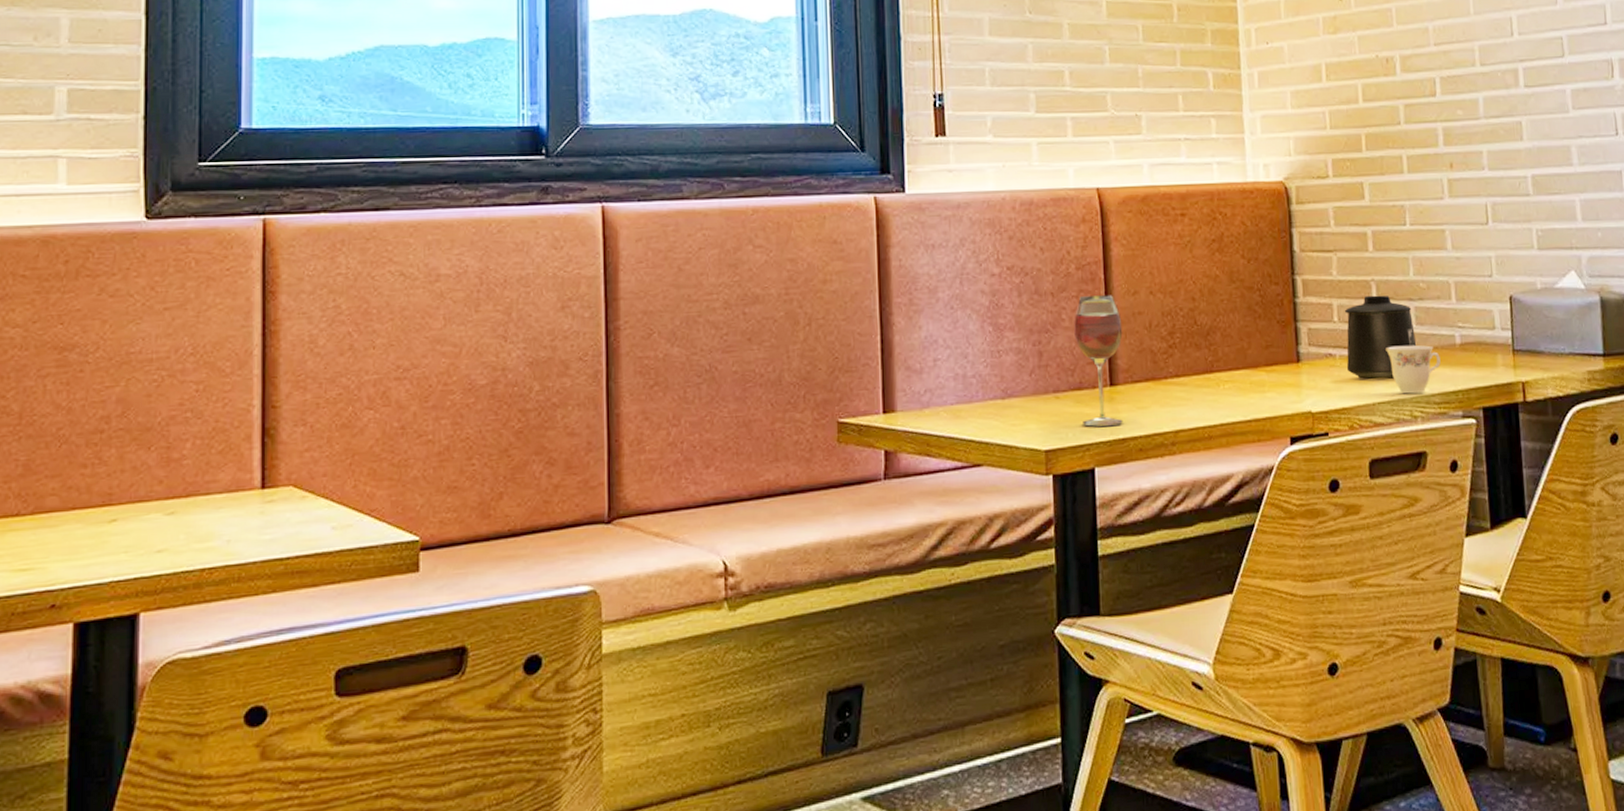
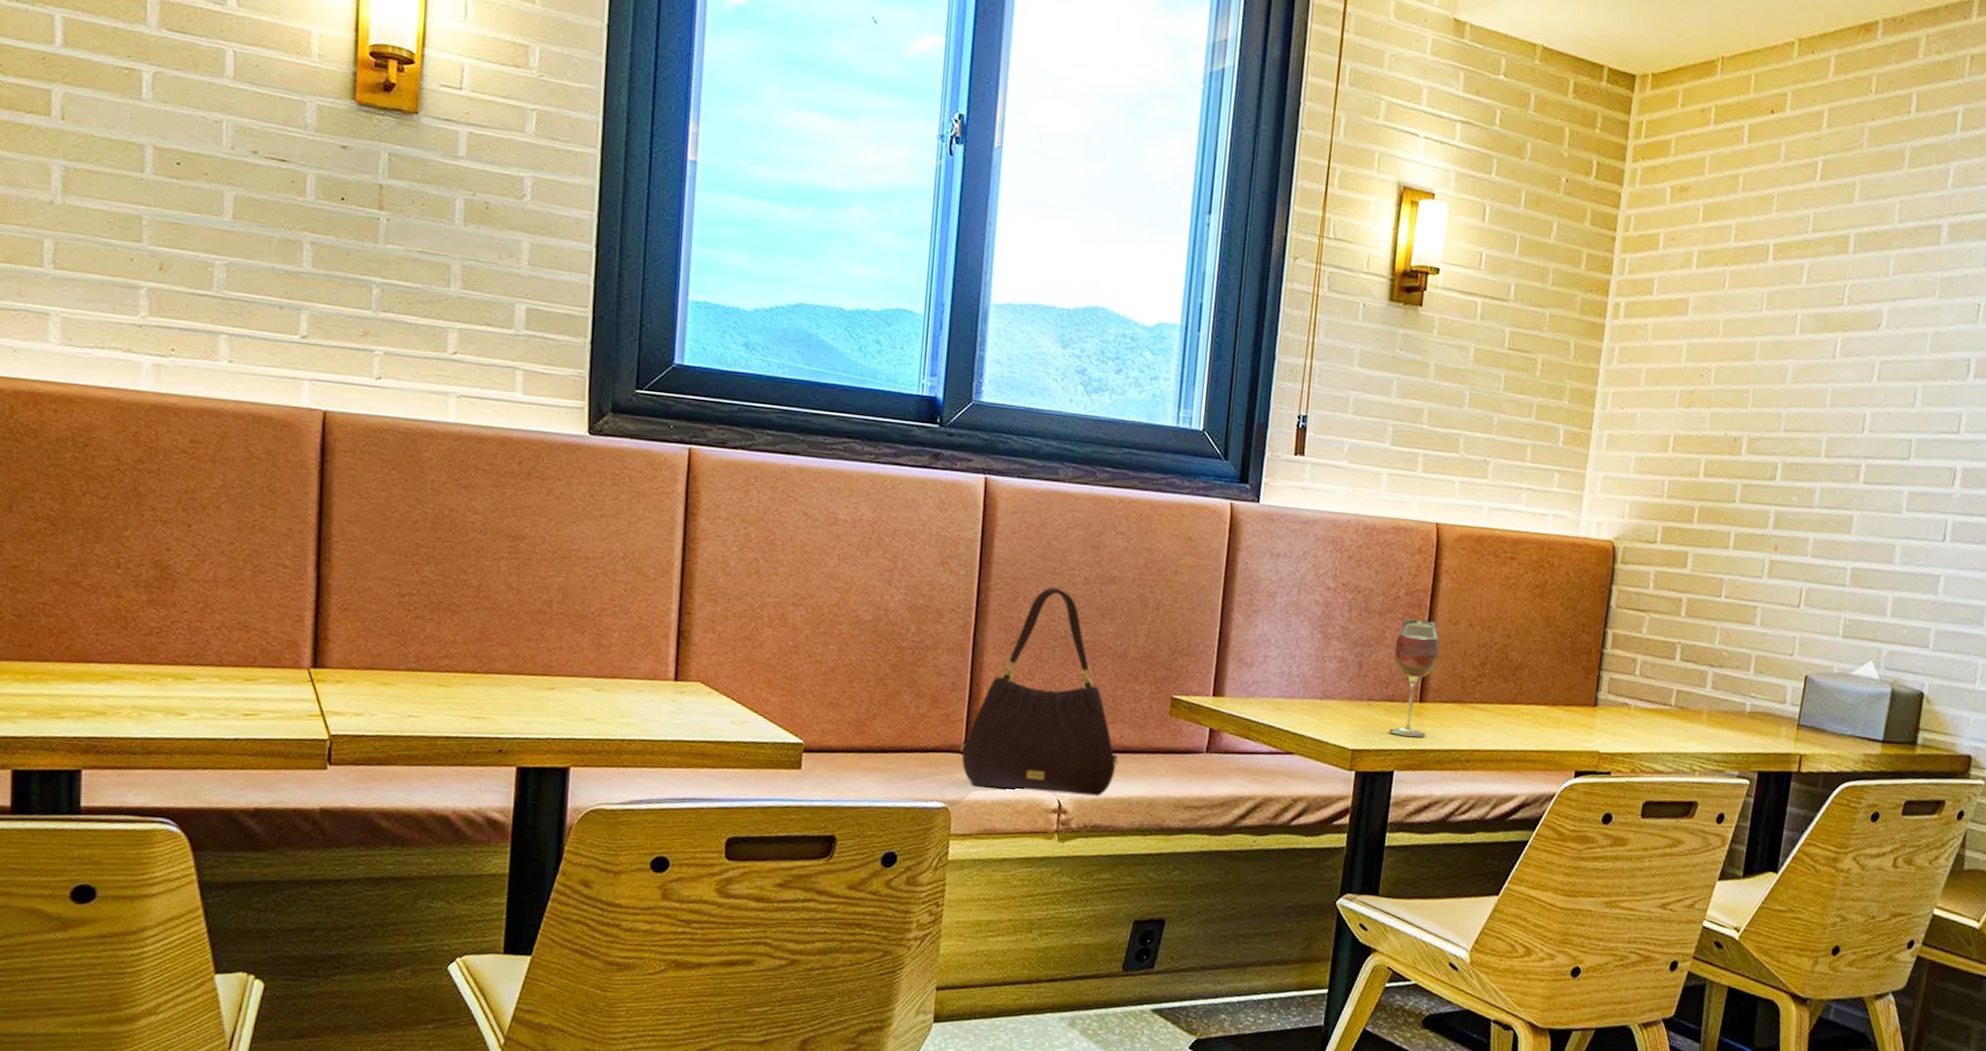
handbag: none [603,316,788,559] -> present [959,587,1119,796]
mug: present [1344,295,1417,380] -> none [1638,656,1711,735]
teacup: present [1386,345,1441,394] -> none [1678,704,1728,751]

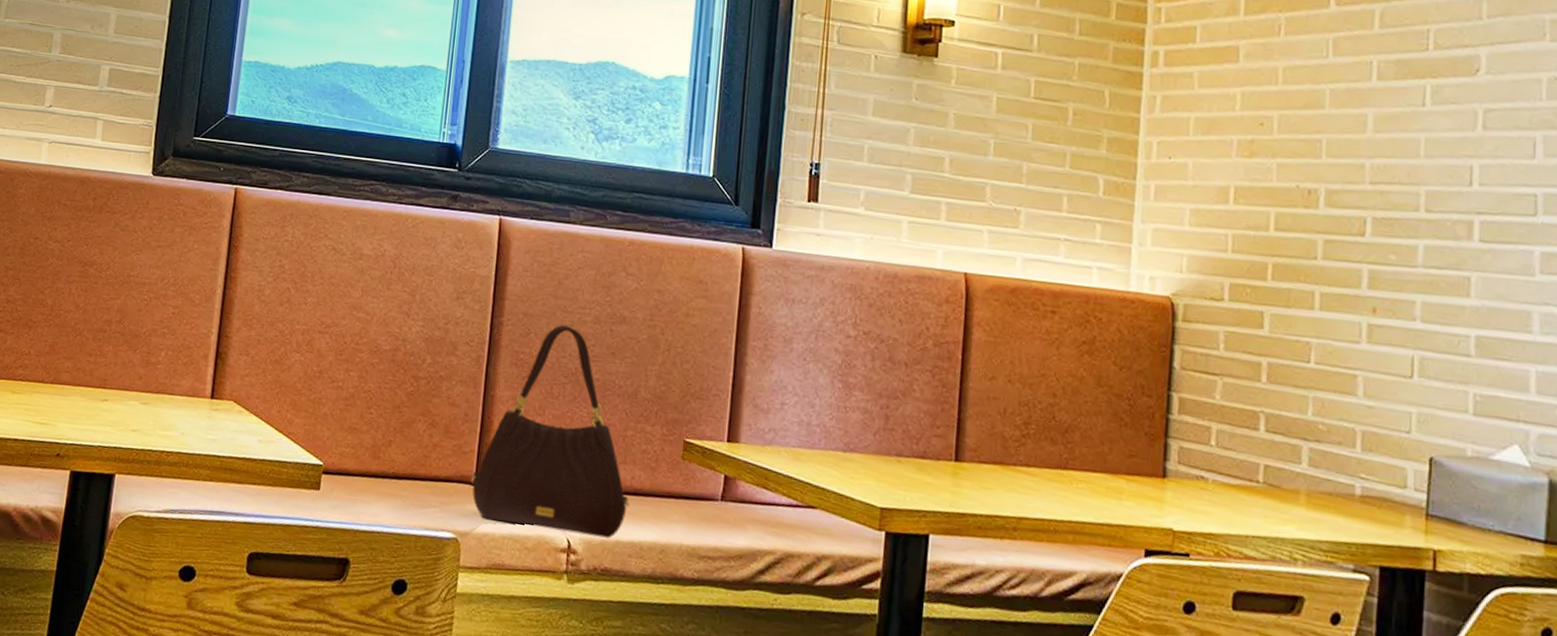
wineglass: present [1389,619,1440,737] -> none [922,372,975,500]

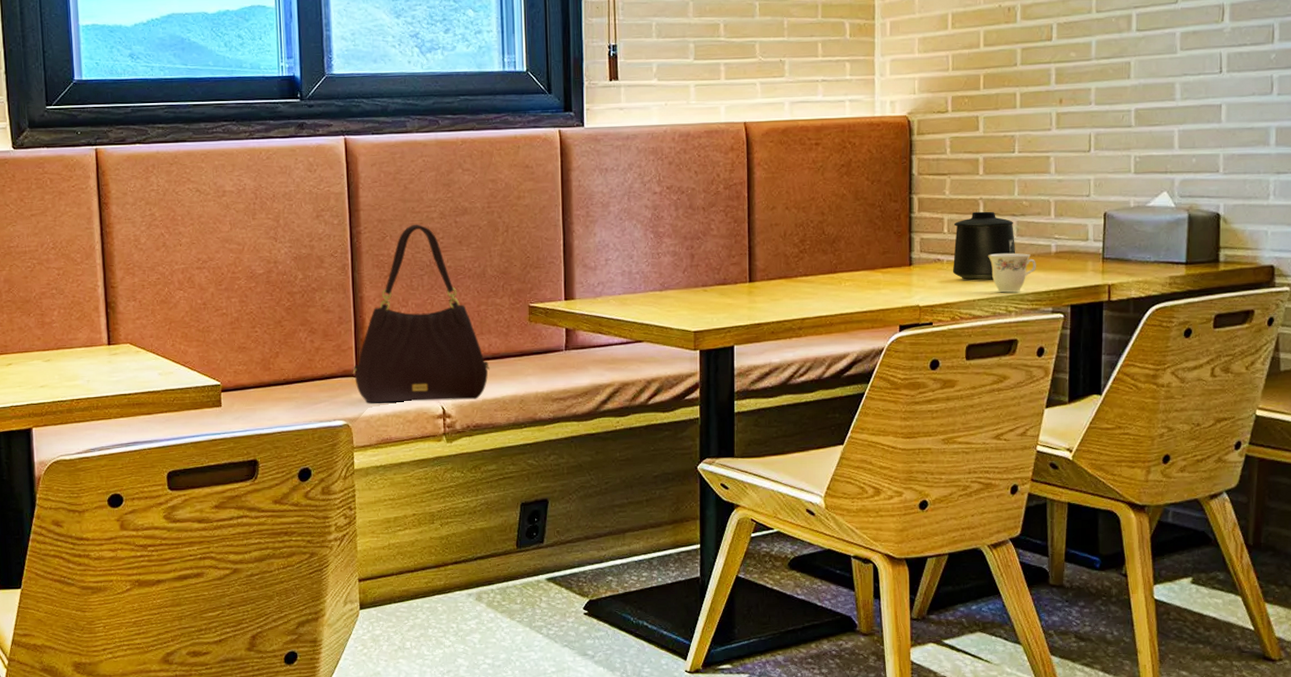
mug: none [1219,426,1307,517] -> present [952,211,1016,281]
teacup: none [1268,482,1334,537] -> present [988,253,1036,293]

